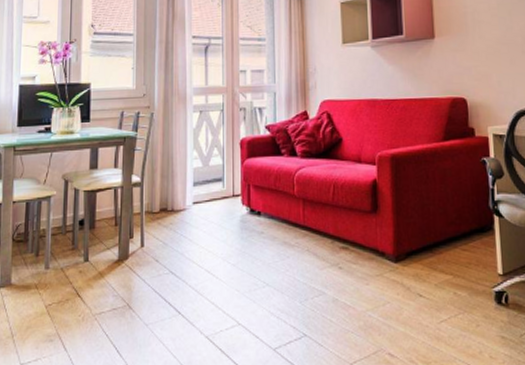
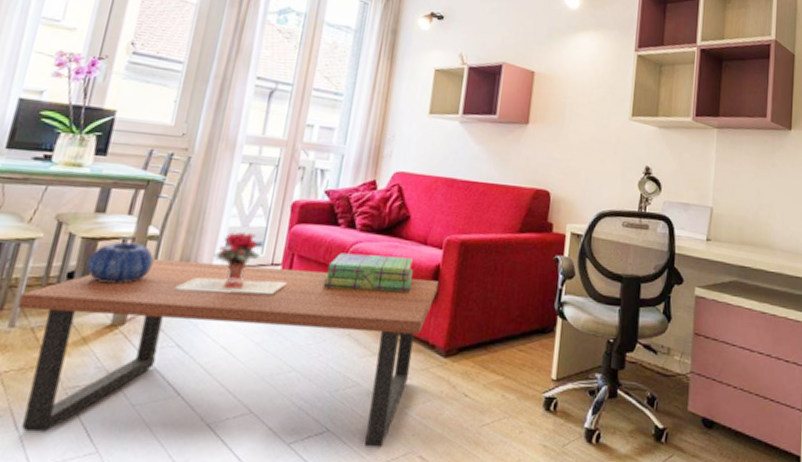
coffee table: none [49,194,379,352] -> present [18,258,440,448]
decorative bowl: none [91,190,141,227] -> present [86,241,155,284]
potted flower: none [159,170,248,226] -> present [173,231,287,294]
stack of books: none [278,176,354,212] -> present [323,252,413,292]

